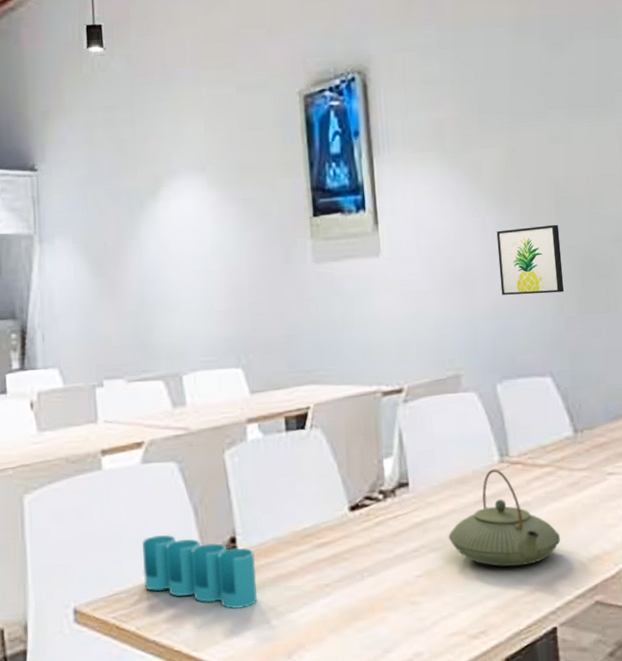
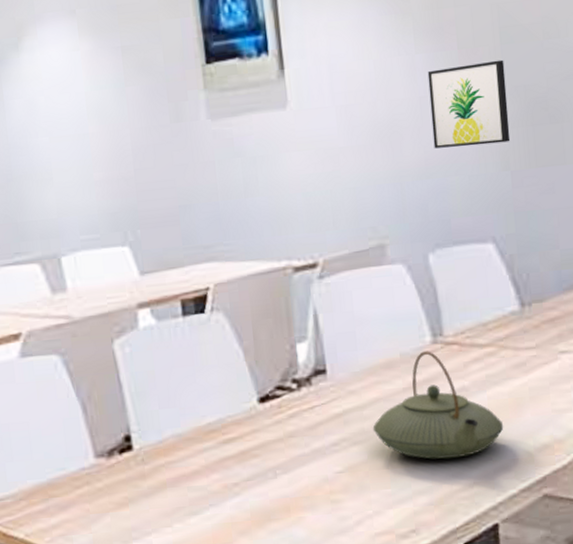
pen holder: present [142,534,257,610] -> none [26,434,158,513]

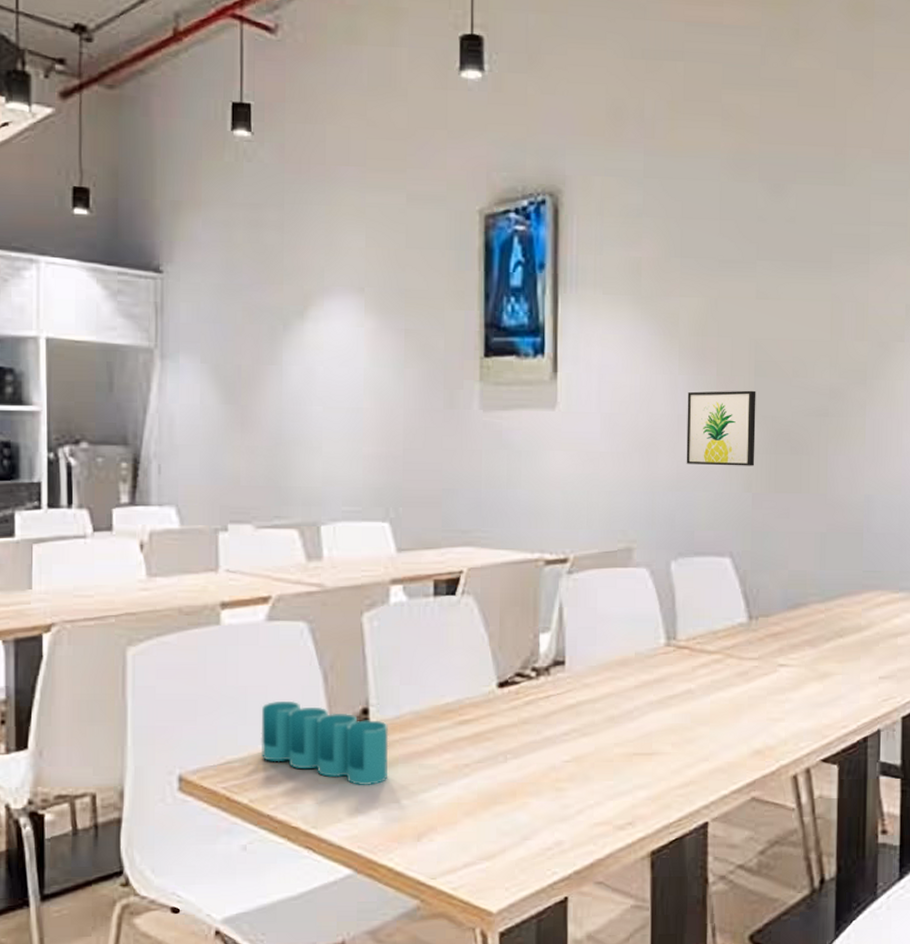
pen holder: none [26,434,158,513] -> present [261,700,389,786]
teapot: present [372,351,504,460] -> none [602,652,723,757]

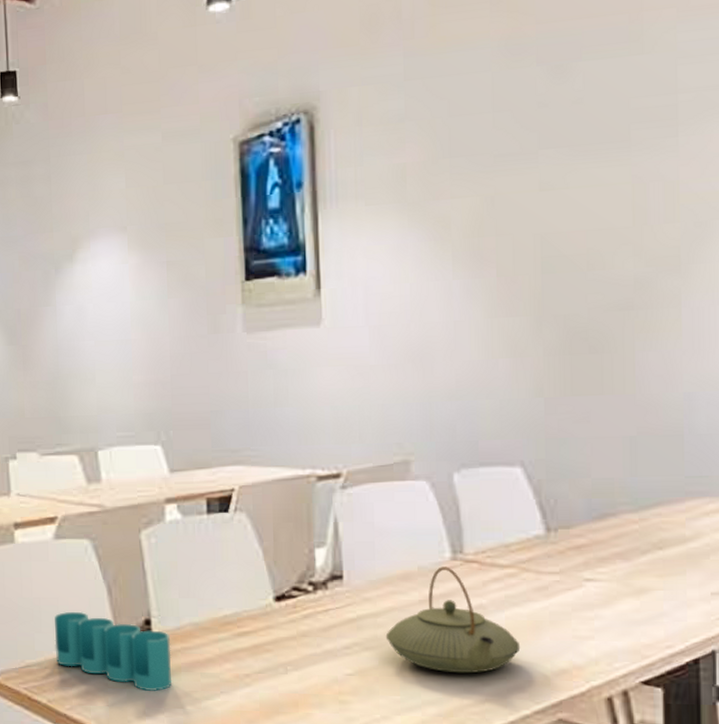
teapot: none [602,652,723,757] -> present [385,566,521,674]
wall art: present [686,390,756,466] -> none [464,288,546,372]

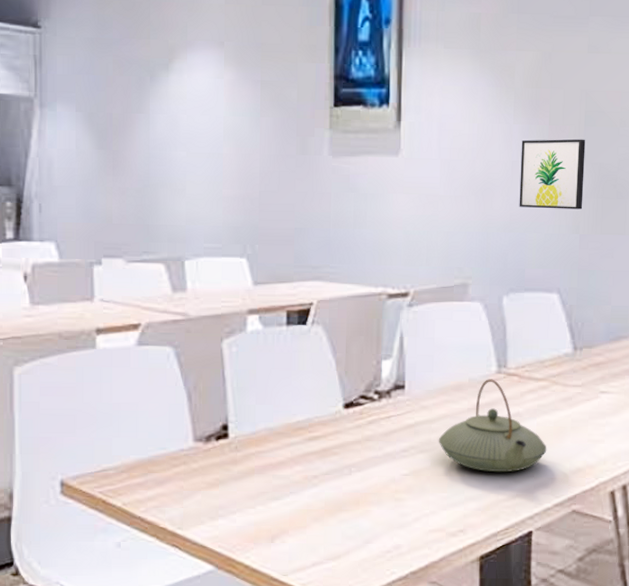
pen holder: present [54,611,172,692] -> none [132,416,246,493]
wall art: none [464,288,546,372] -> present [519,139,586,210]

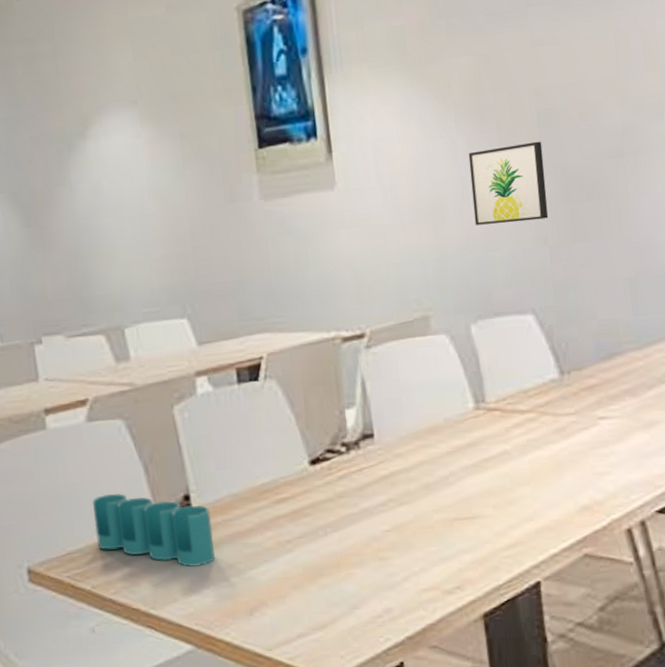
pen holder: none [132,416,246,493] -> present [93,493,215,568]
teapot: present [438,379,547,473] -> none [418,416,545,520]

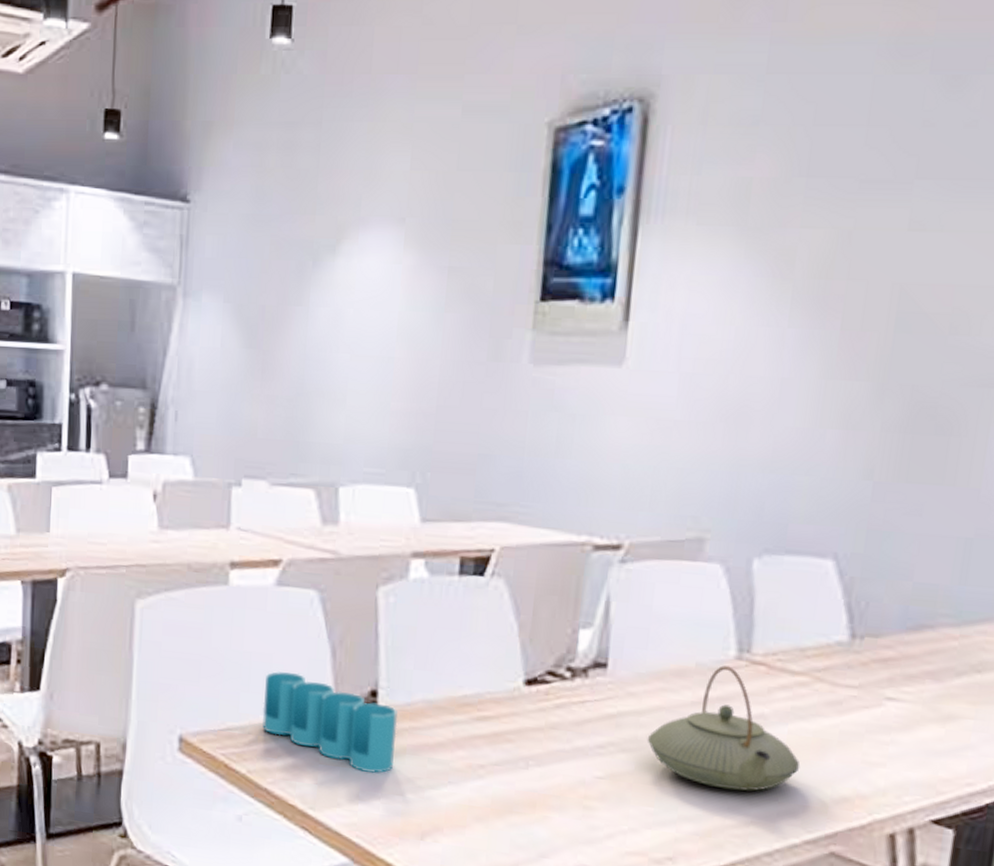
teapot: none [418,416,545,520] -> present [647,665,801,792]
wall art: present [468,141,549,226] -> none [786,349,894,448]

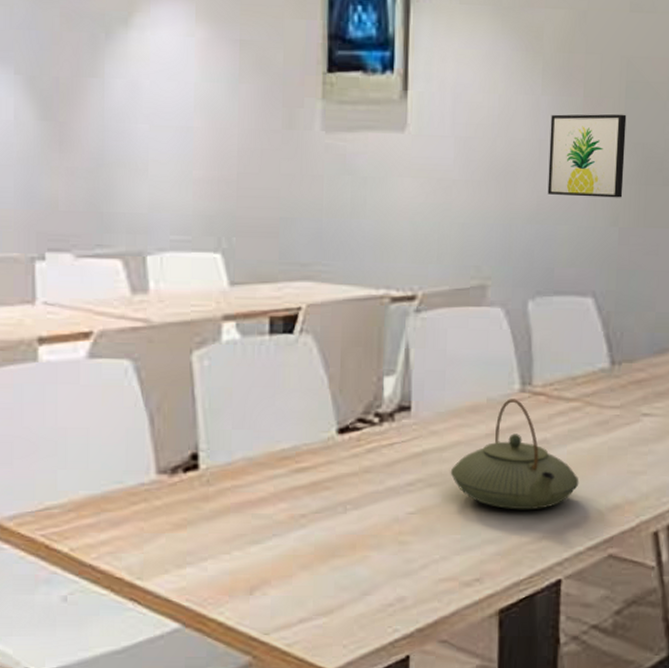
pen holder: present [262,671,398,774] -> none [82,444,220,536]
wall art: none [786,349,894,448] -> present [547,114,627,198]

